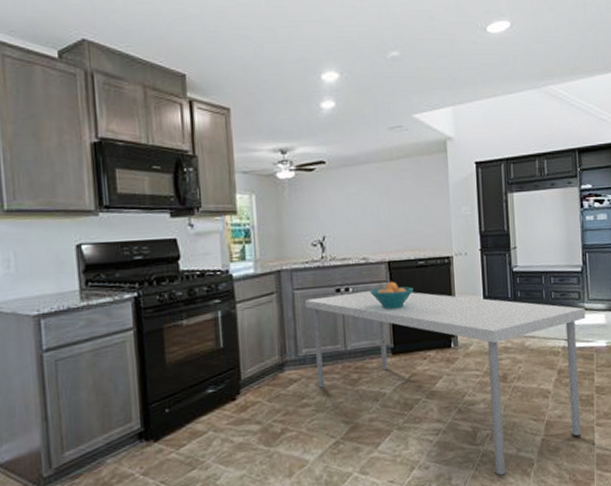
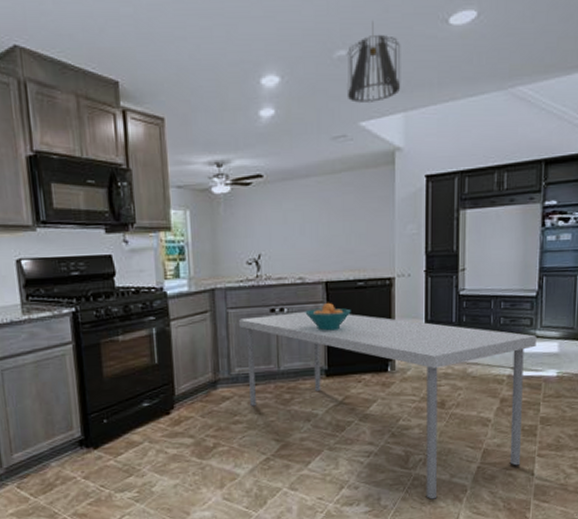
pendant light: none [398,28,449,97] -> present [346,22,401,103]

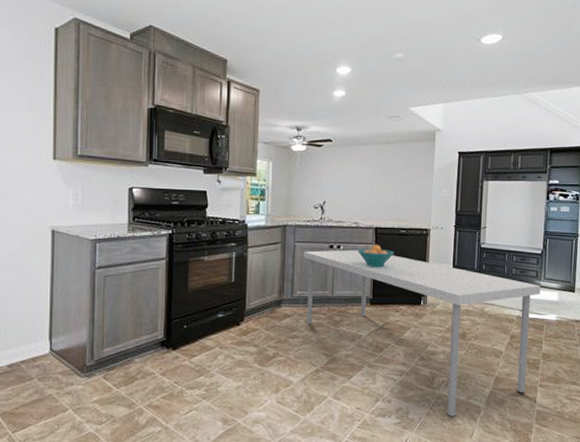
pendant light: present [346,22,401,103] -> none [401,36,444,94]

